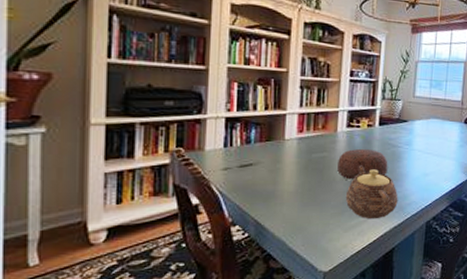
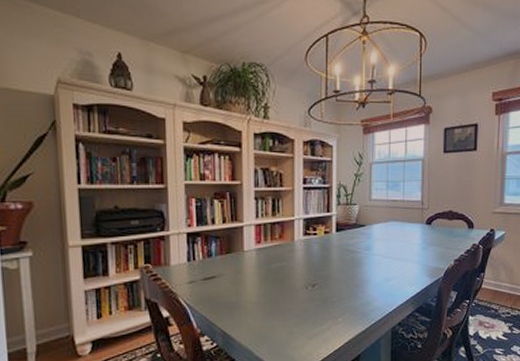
decorative bowl: present [337,148,388,180] -> none [297,255,348,288]
teapot: present [345,165,398,218] -> none [307,273,361,326]

